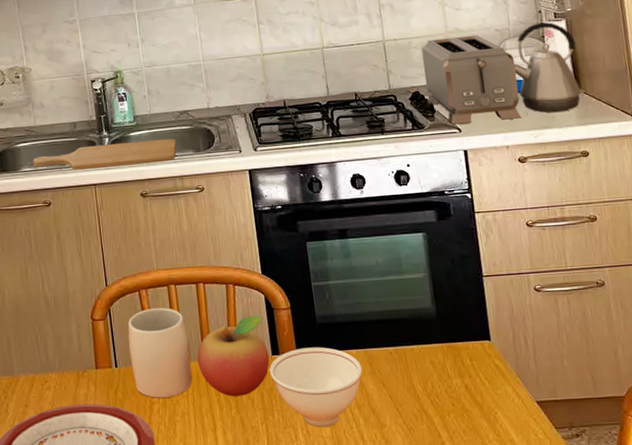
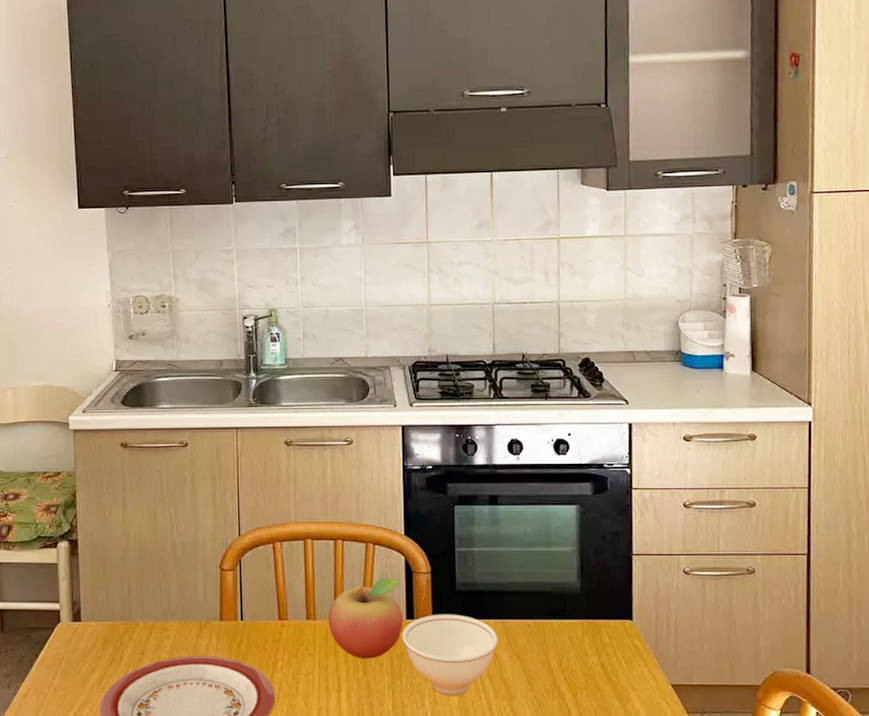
chopping board: present [33,138,177,170] -> none [172,385,329,411]
mug: present [127,307,193,398] -> none [257,561,322,655]
toaster: present [421,34,521,125] -> none [596,303,693,396]
kettle: present [514,21,586,113] -> none [691,296,762,392]

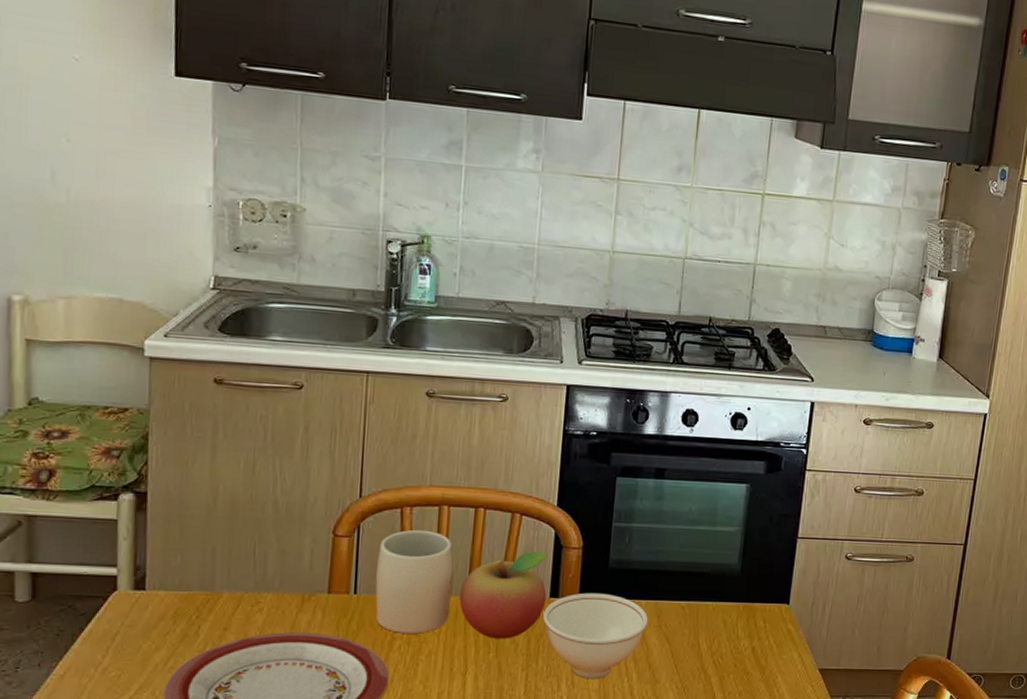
mug: none [257,561,322,655] -> present [375,529,454,634]

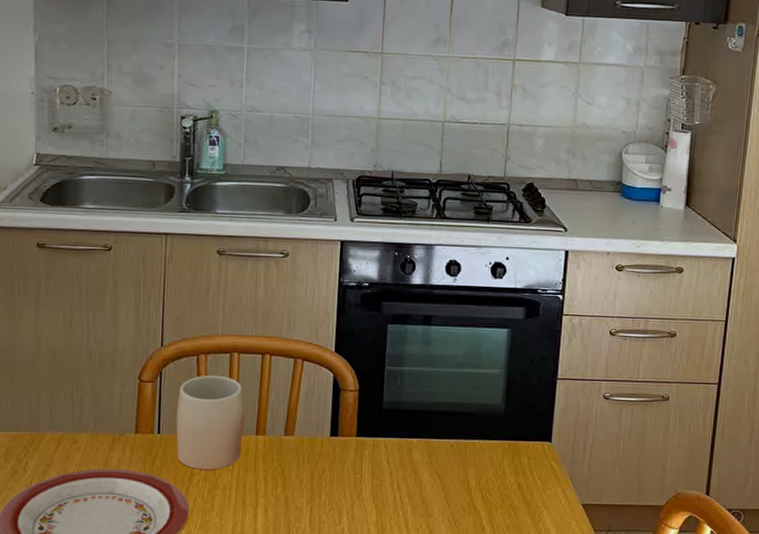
fruit: present [459,551,548,639] -> none [249,394,328,475]
bowl: present [543,592,649,680] -> none [325,432,421,513]

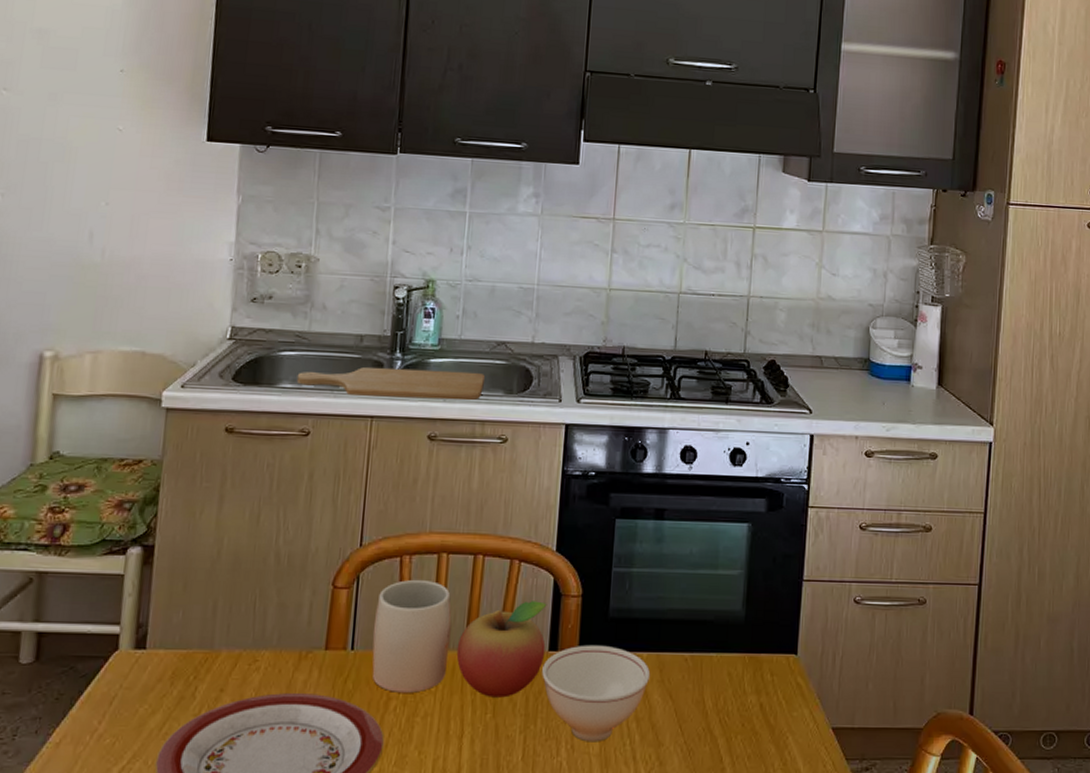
chopping board: none [97,189,267,220] -> present [296,367,486,401]
fruit: none [249,394,328,475] -> present [456,601,547,698]
bowl: none [325,432,421,513] -> present [542,645,651,742]

